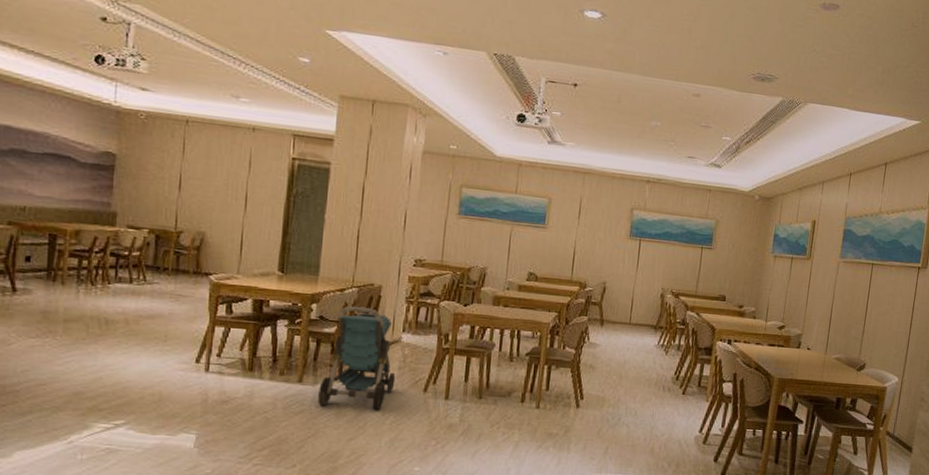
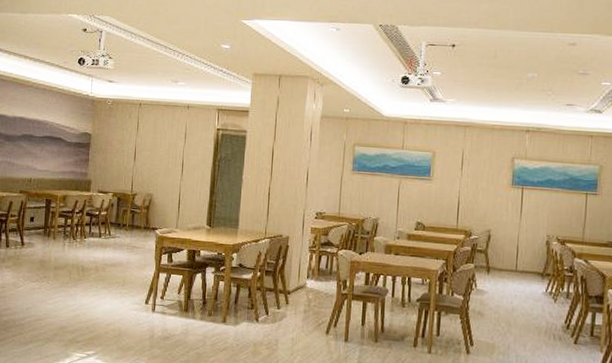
baby buggy: present [318,305,396,411] -> none [238,254,302,351]

